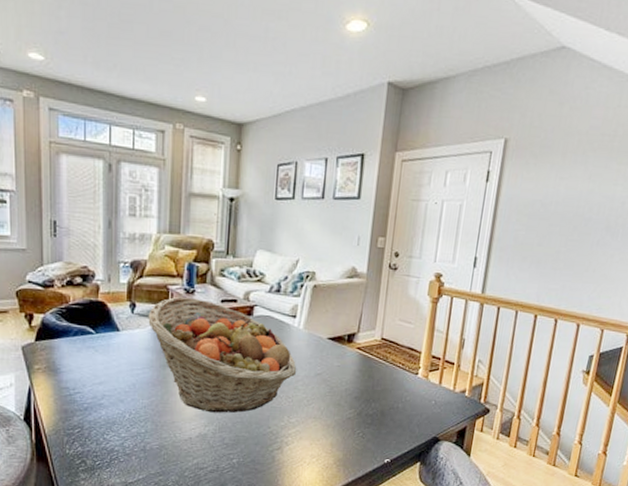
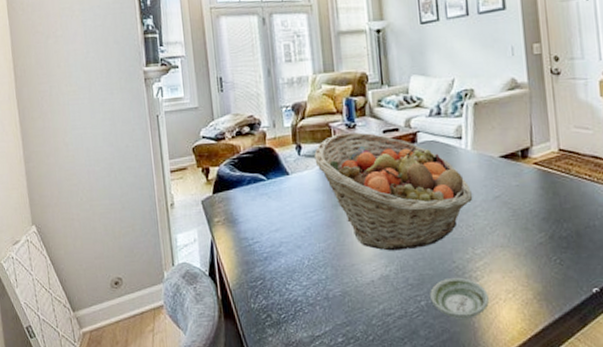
saucer: none [242,440,295,477] -> present [430,277,489,319]

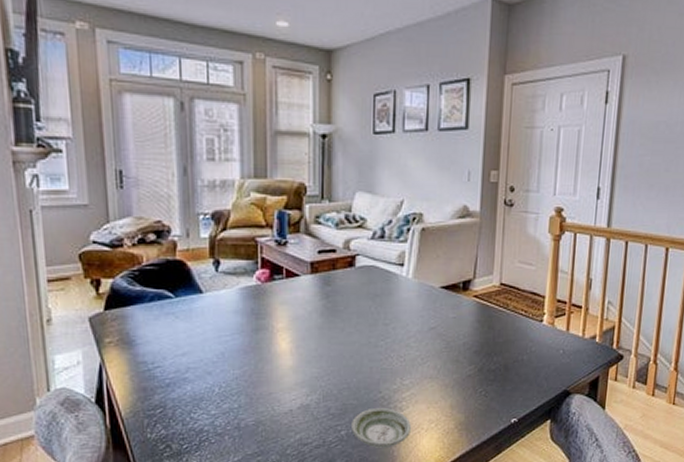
fruit basket: present [314,132,473,251] -> none [235,251,408,380]

